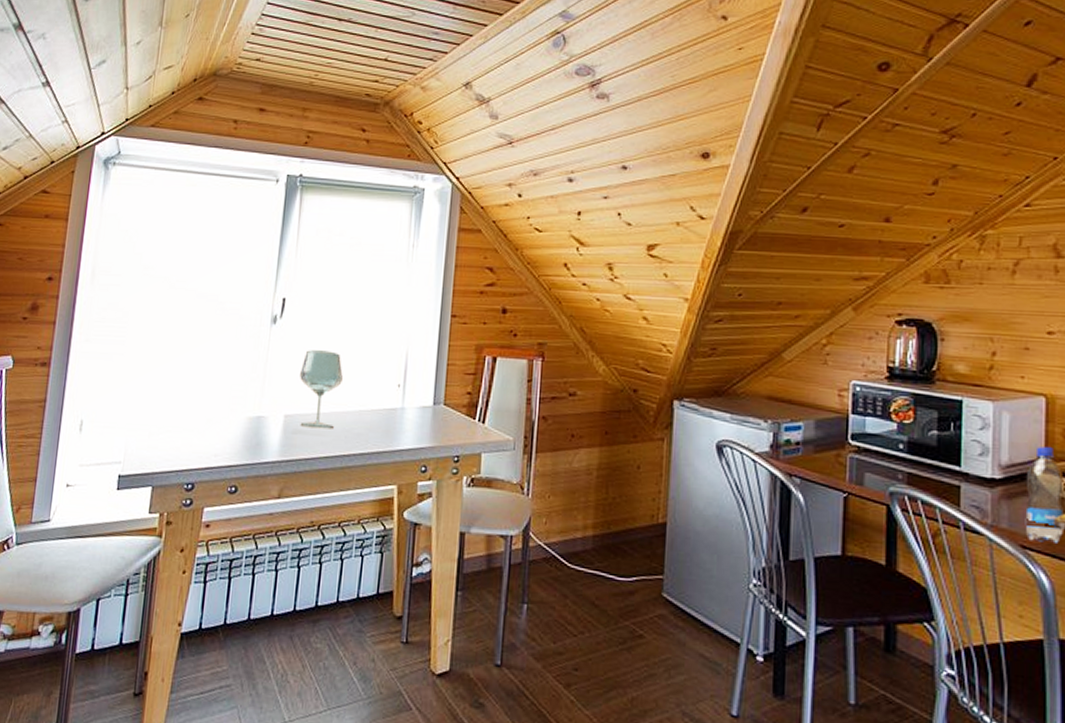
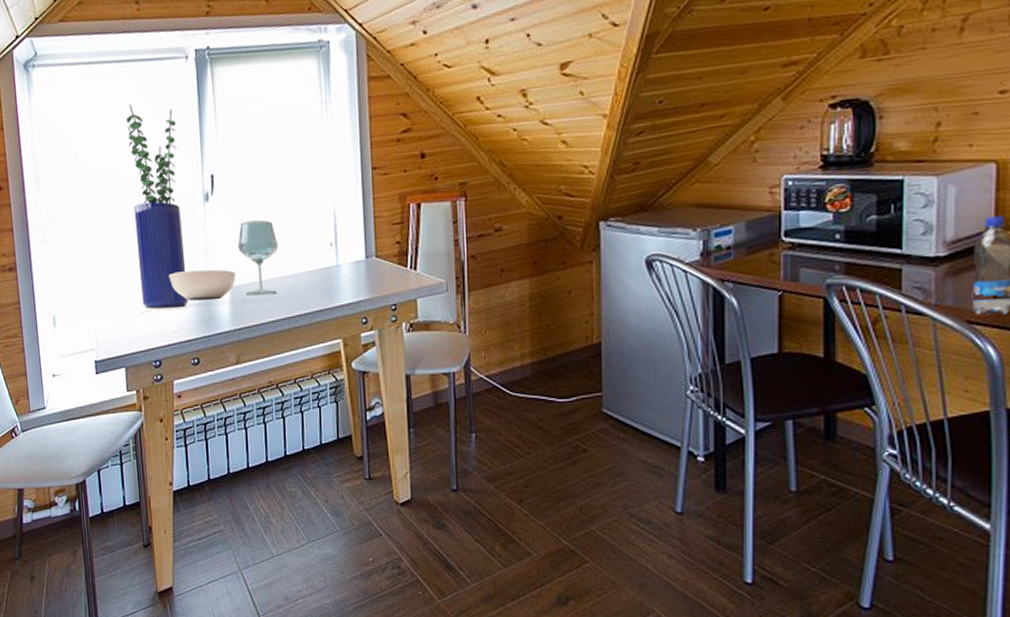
vase: none [185,217,255,431] -> present [126,104,189,310]
bowl: none [219,391,293,427] -> present [168,269,236,302]

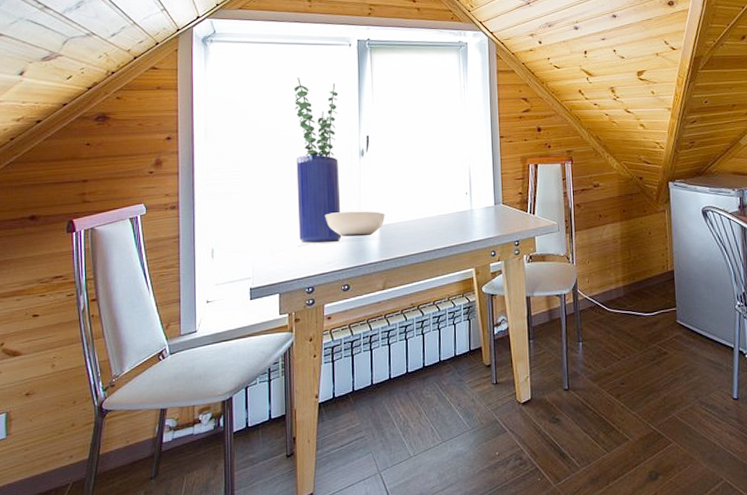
wine glass: present [238,220,278,297] -> none [388,173,422,234]

